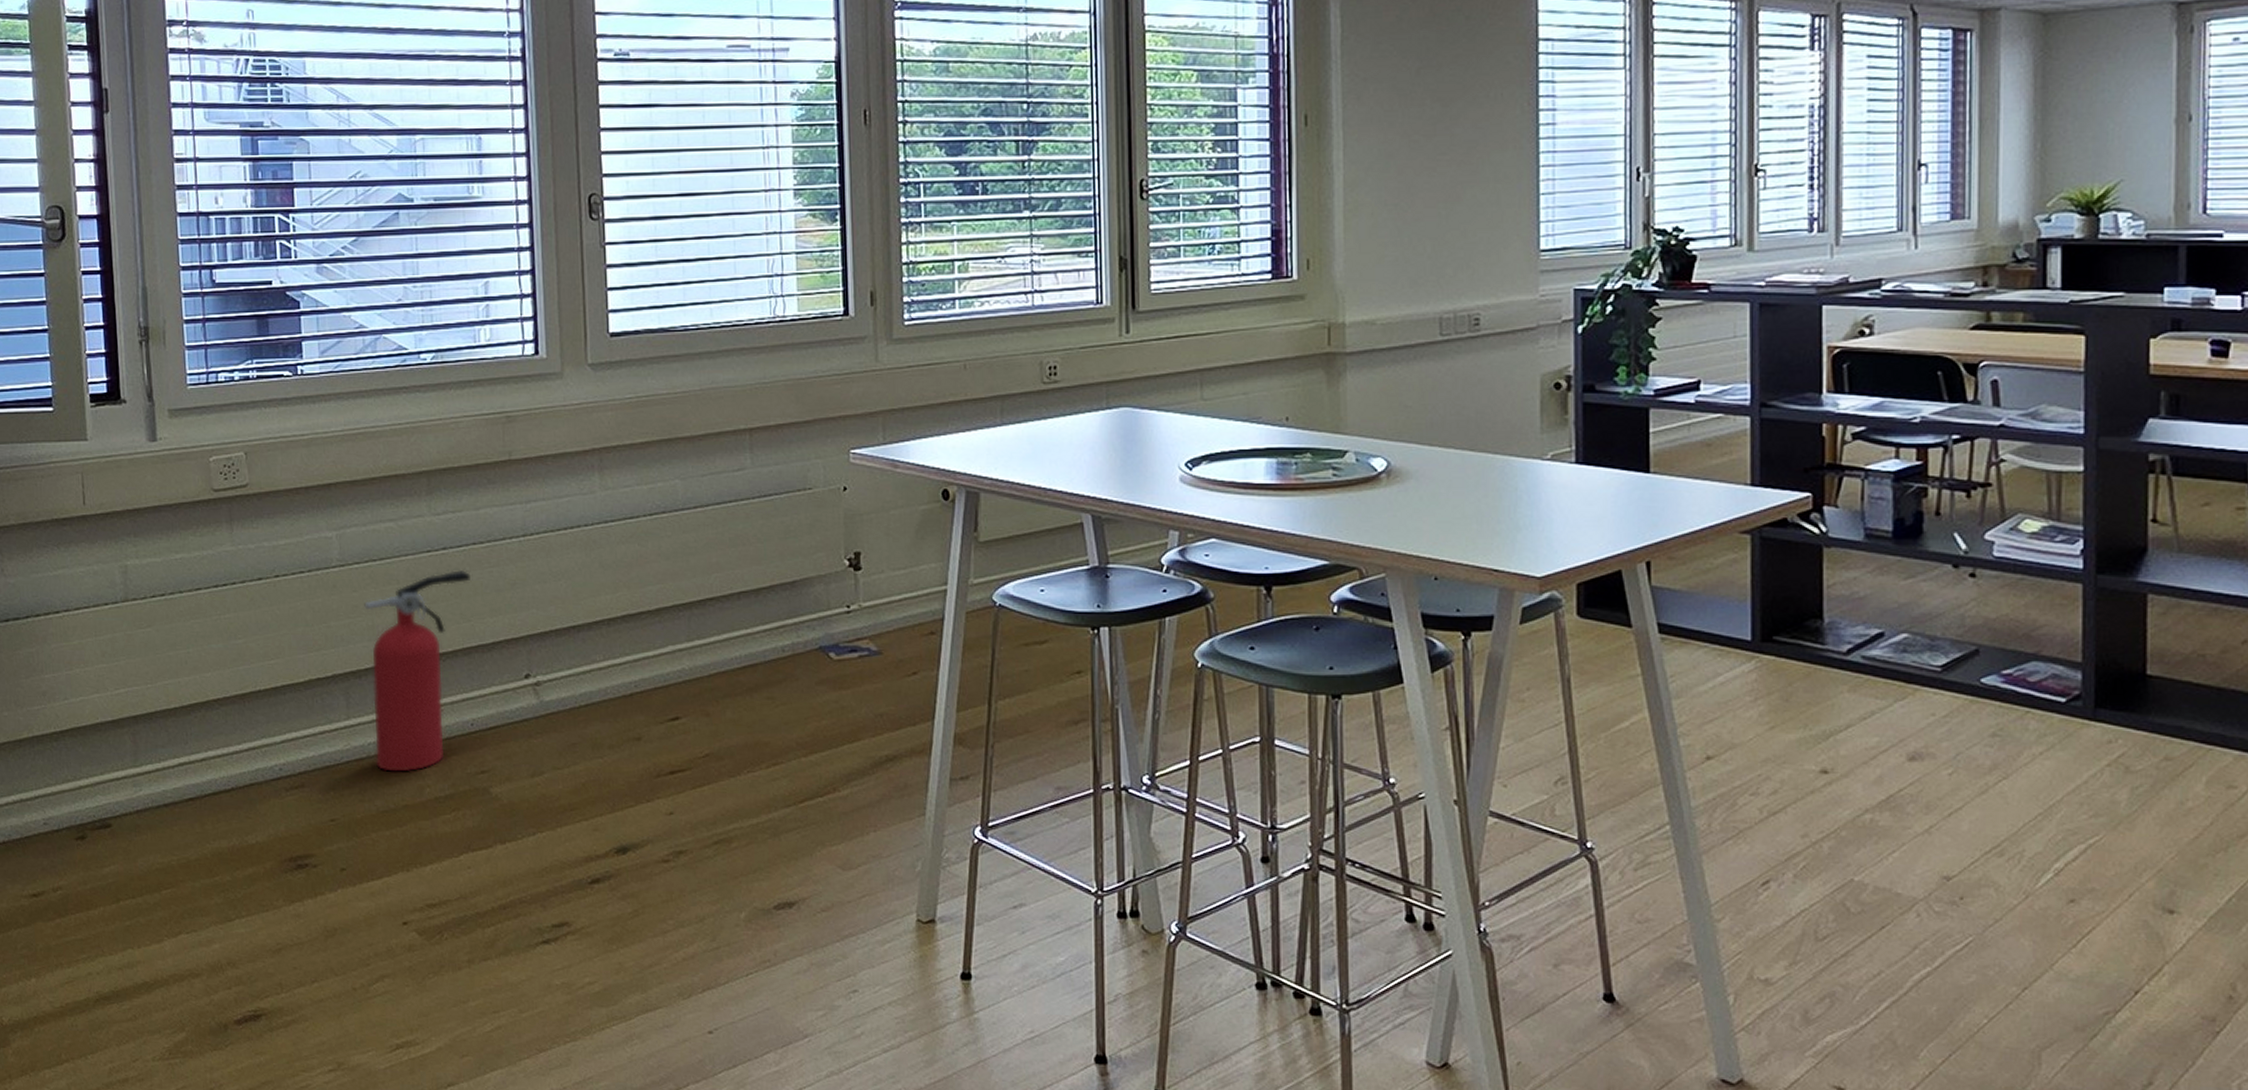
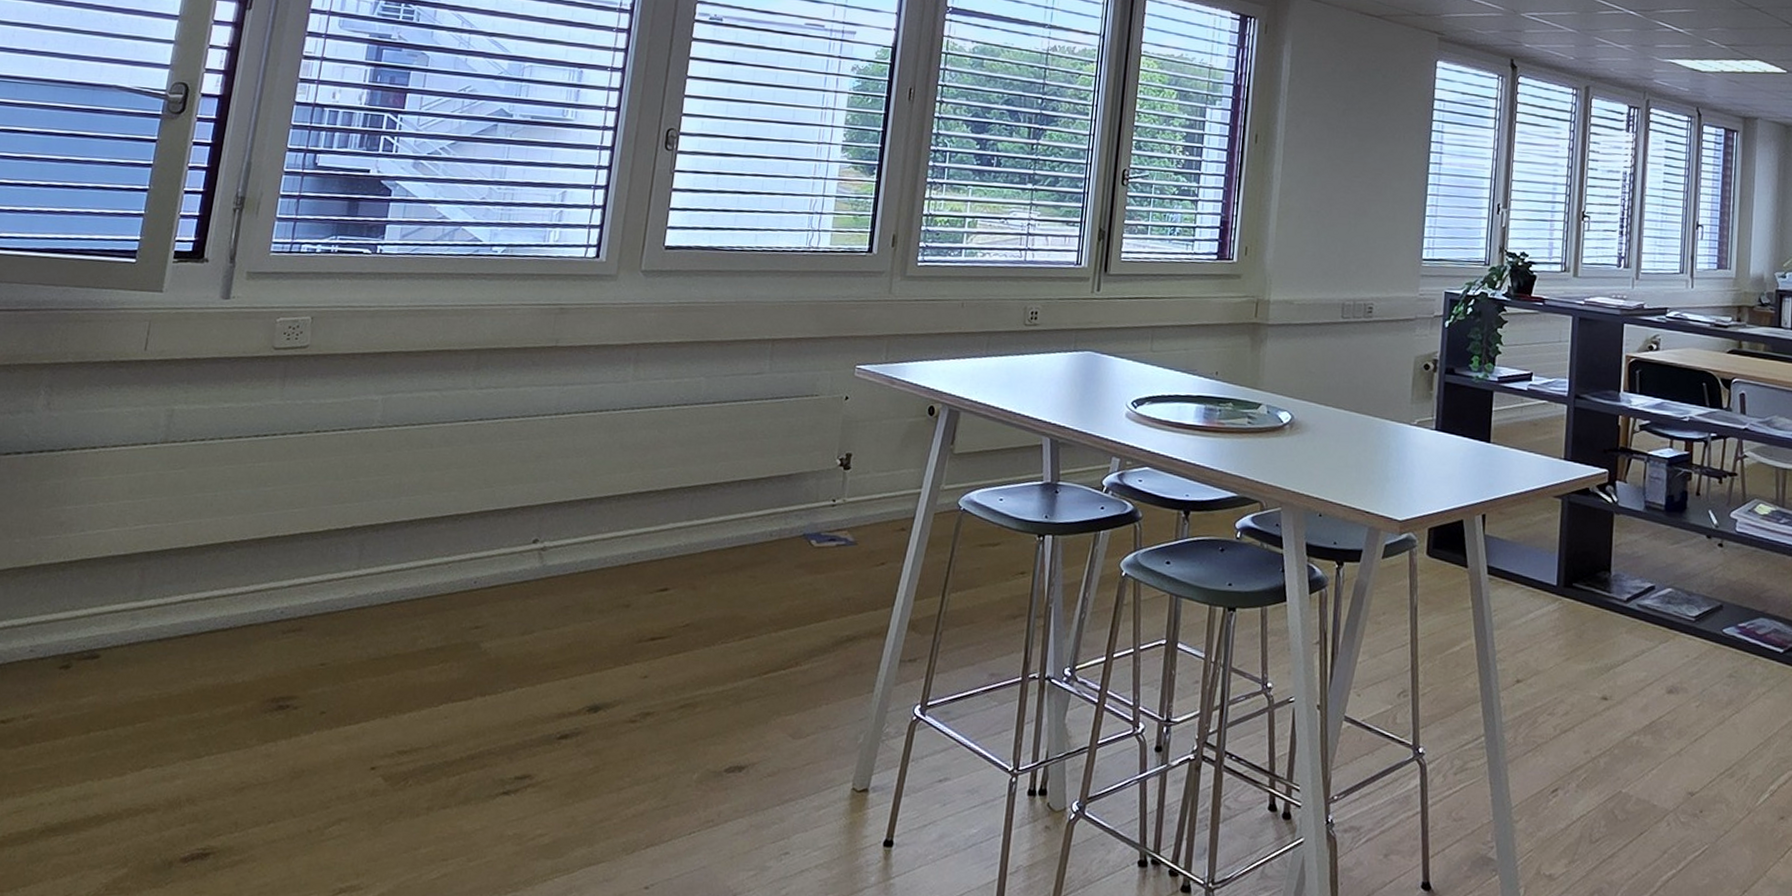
fire extinguisher: present [364,569,470,772] -> none [376,439,500,623]

